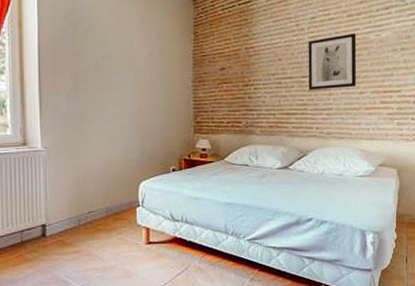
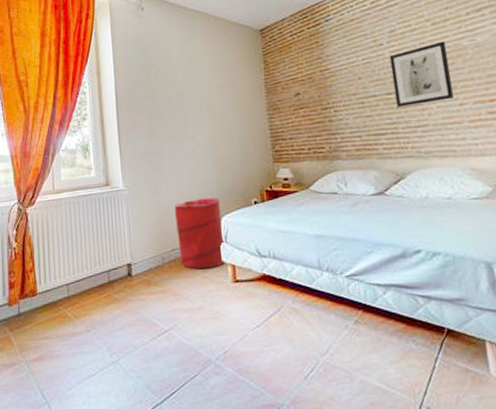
laundry hamper: none [93,162,141,232] -> present [174,197,226,270]

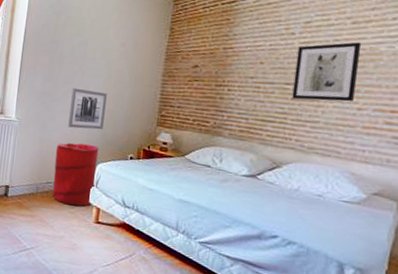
wall art: none [178,139,219,184] -> present [68,87,107,130]

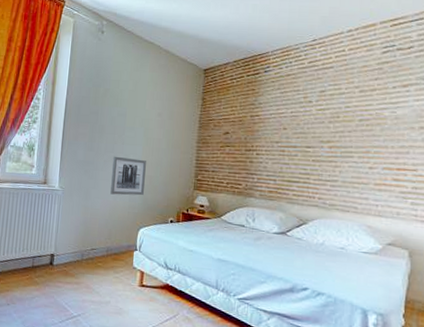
laundry hamper: present [52,142,99,207] -> none [97,209,141,271]
wall art: present [292,42,362,102] -> none [313,108,369,162]

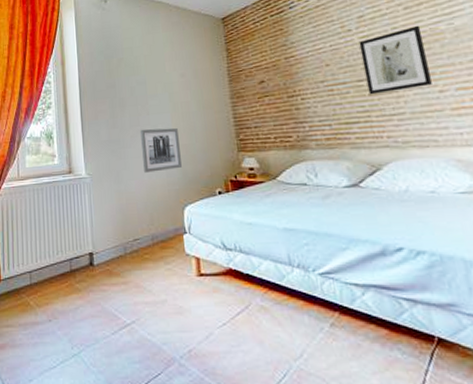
wall art: none [313,108,369,162] -> present [359,25,432,95]

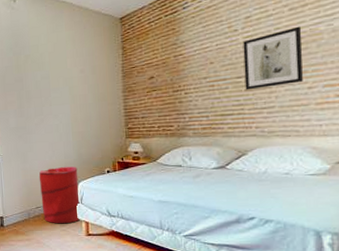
laundry hamper: none [136,186,190,261] -> present [39,166,81,224]
wall art: present [140,127,182,173] -> none [43,117,78,155]

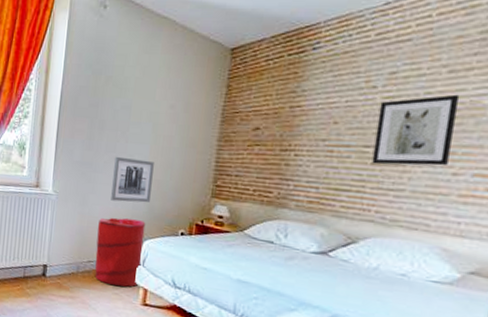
wall art: none [43,117,78,155] -> present [111,156,154,203]

